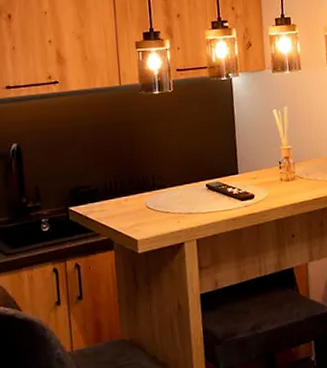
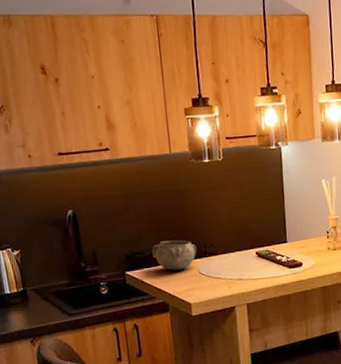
decorative bowl: none [98,172,145,205] -> present [152,240,197,271]

